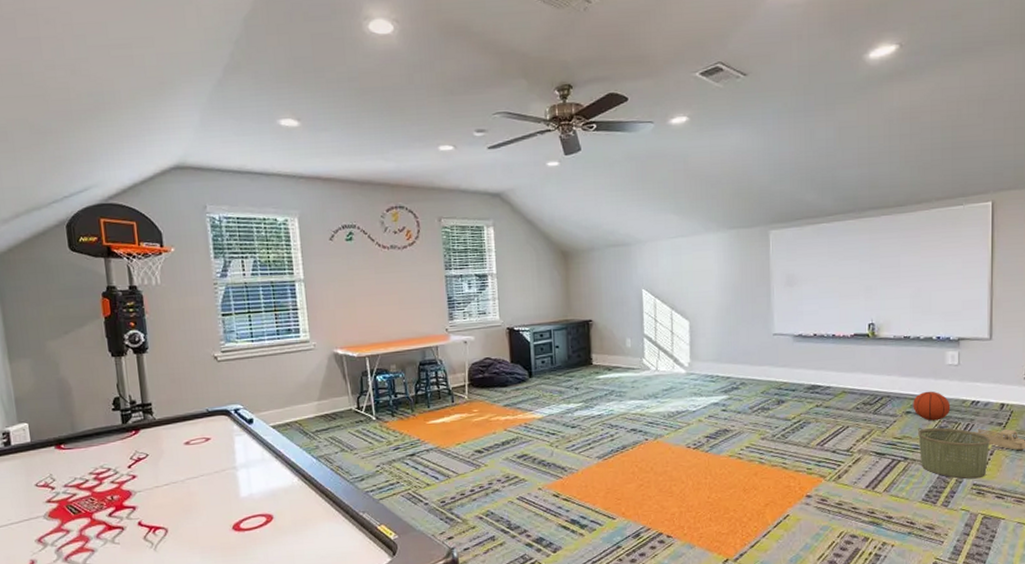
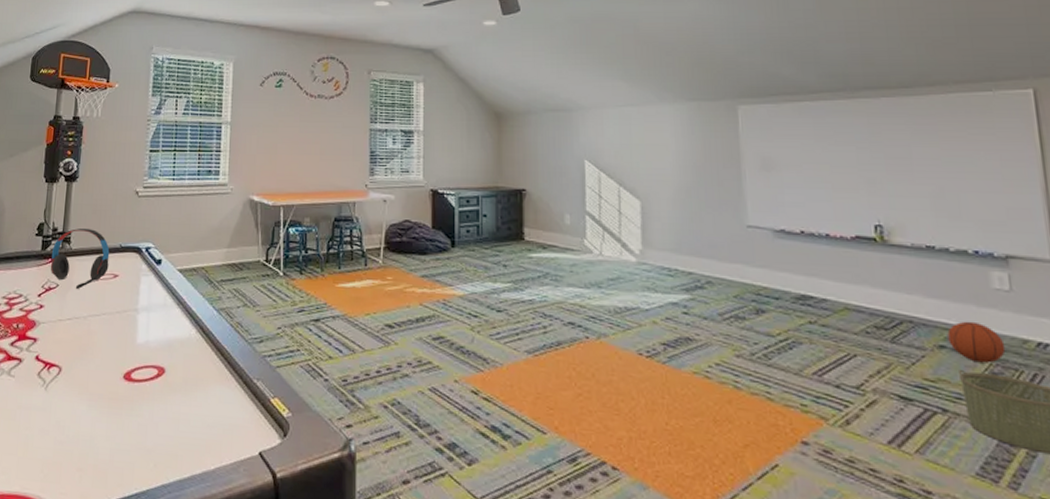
headphones: none [134,397,199,457] -> present [50,227,110,290]

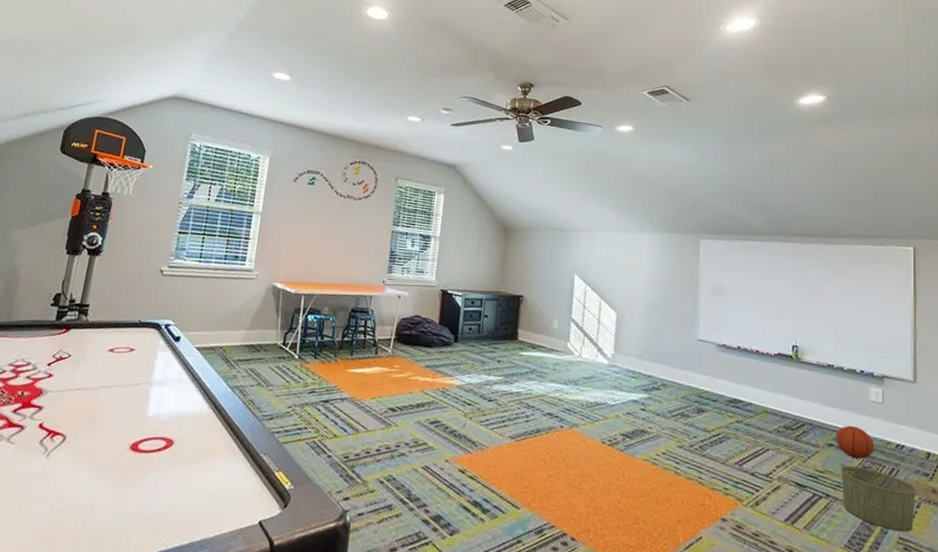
headphones: present [50,227,110,290] -> none [63,301,128,361]

